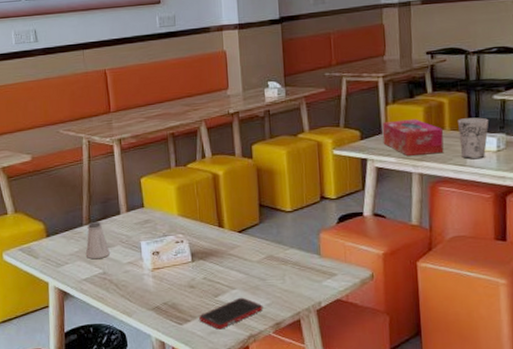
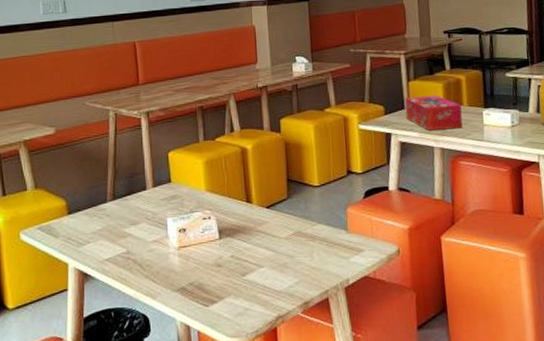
saltshaker: present [85,221,110,259] -> none [109,197,134,237]
cell phone: present [199,297,263,330] -> none [226,275,292,311]
cup: present [458,117,489,160] -> none [475,94,503,135]

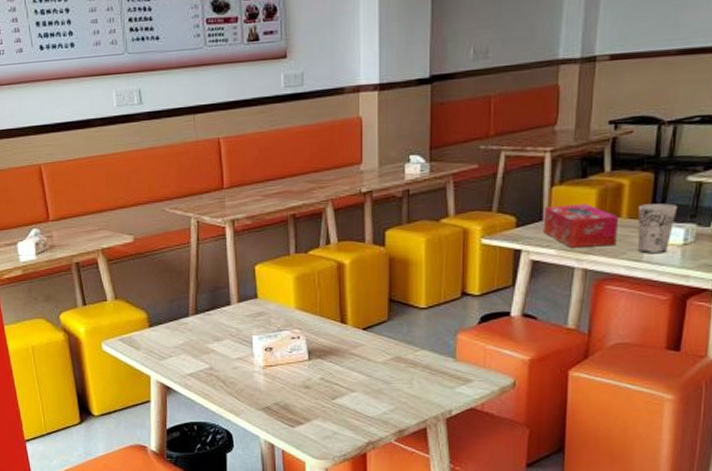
cup: none [475,94,503,135] -> present [637,203,679,254]

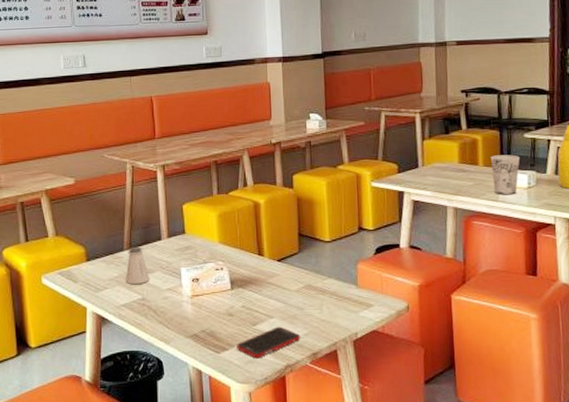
saltshaker: none [191,312,218,352] -> present [125,246,149,284]
cell phone: none [313,401,386,434] -> present [237,326,301,359]
tissue box: present [543,203,620,247] -> none [419,154,477,190]

